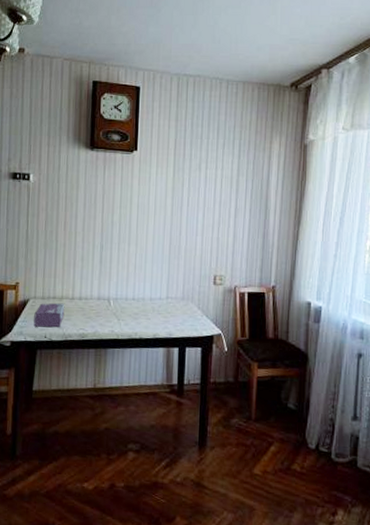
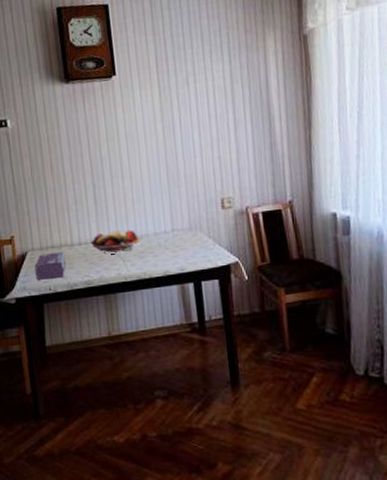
fruit basket: none [90,291,137,311] -> present [90,230,141,254]

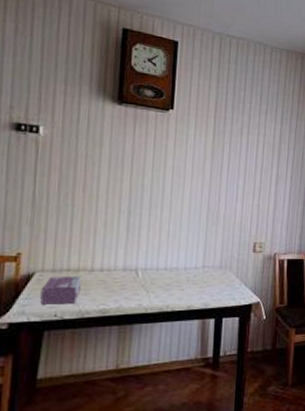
fruit basket: present [90,230,141,254] -> none [114,261,169,283]

